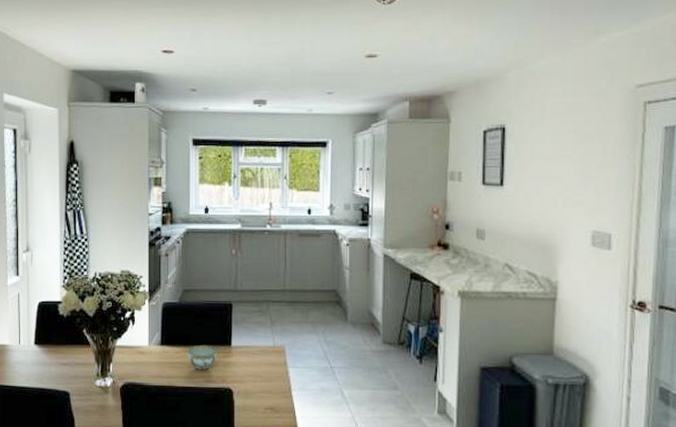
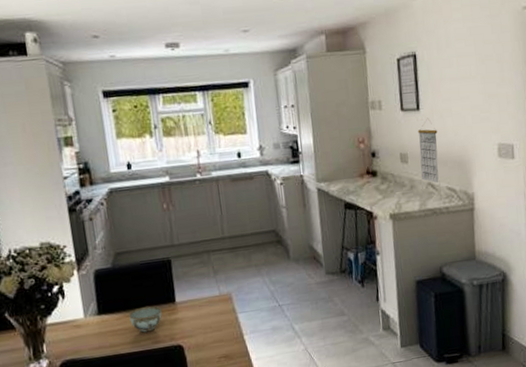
calendar: none [498,194,522,266] -> present [417,117,439,183]

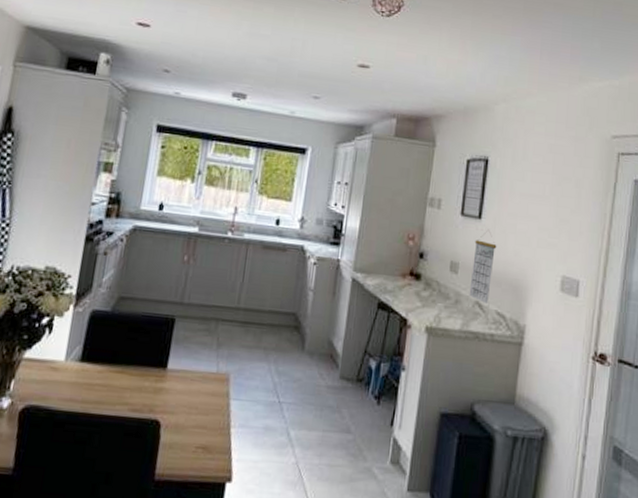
bowl: present [129,306,163,333] -> none [111,364,151,396]

